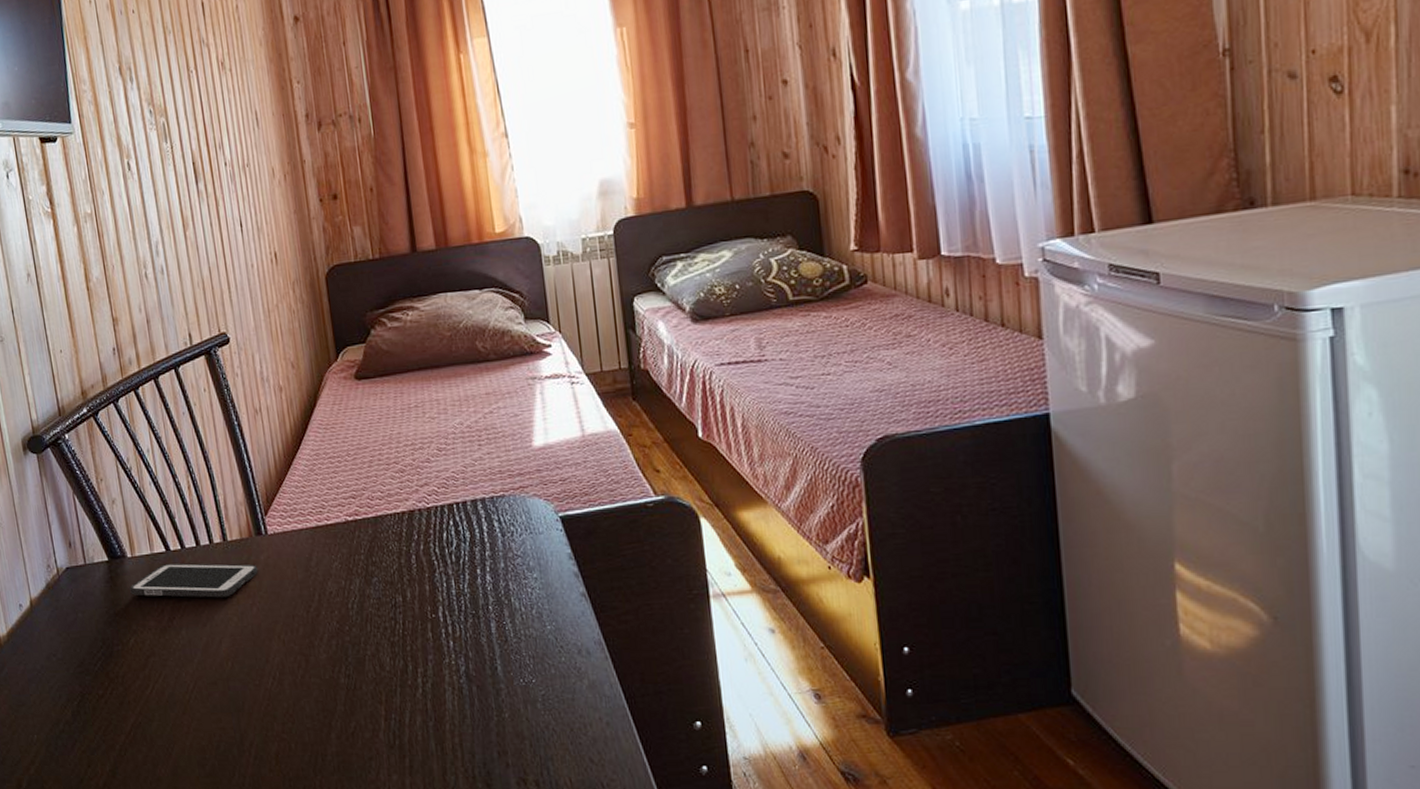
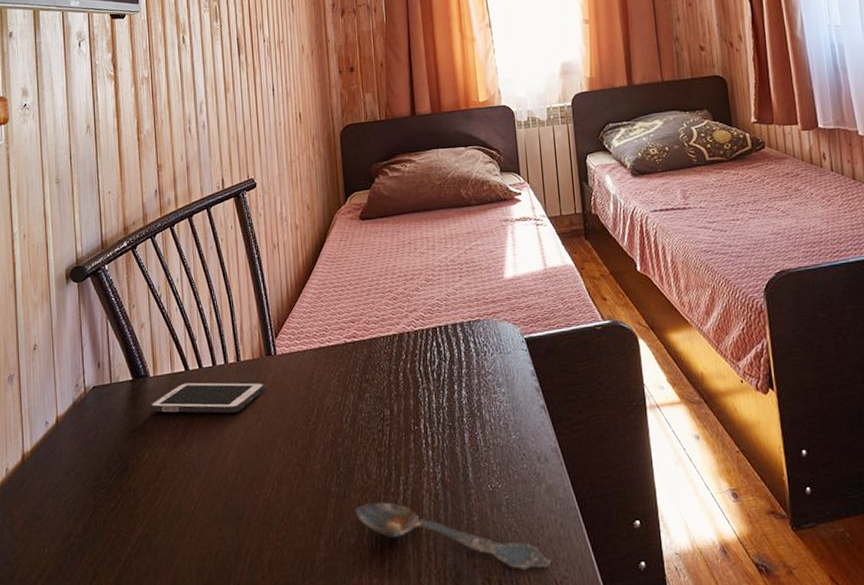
spoon: none [367,695,597,771] -> present [354,502,552,571]

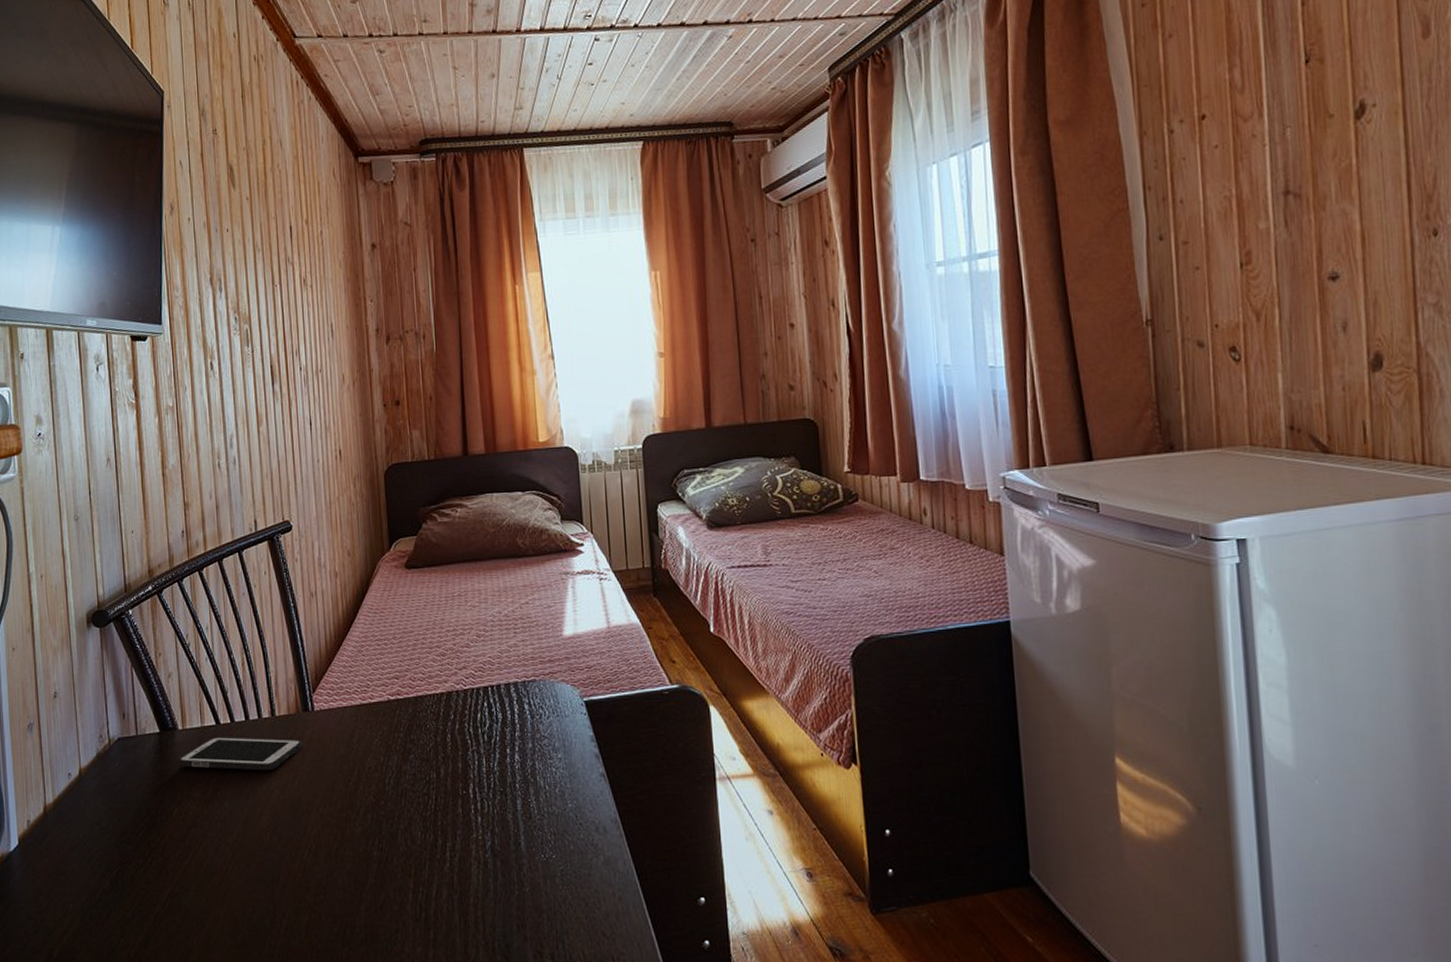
spoon: present [354,502,552,571] -> none [397,869,608,945]

